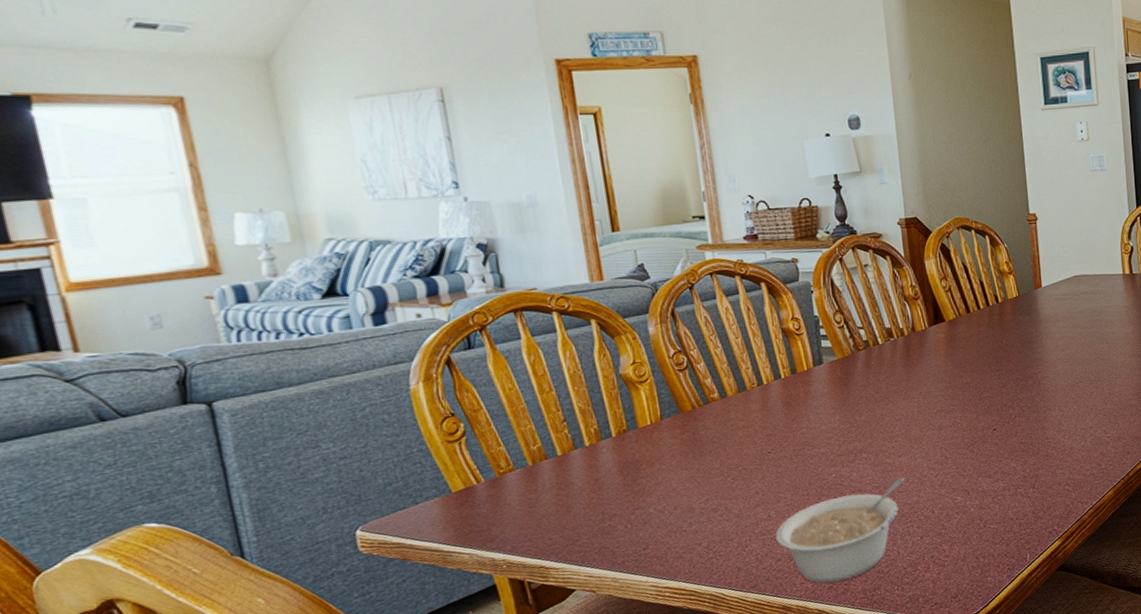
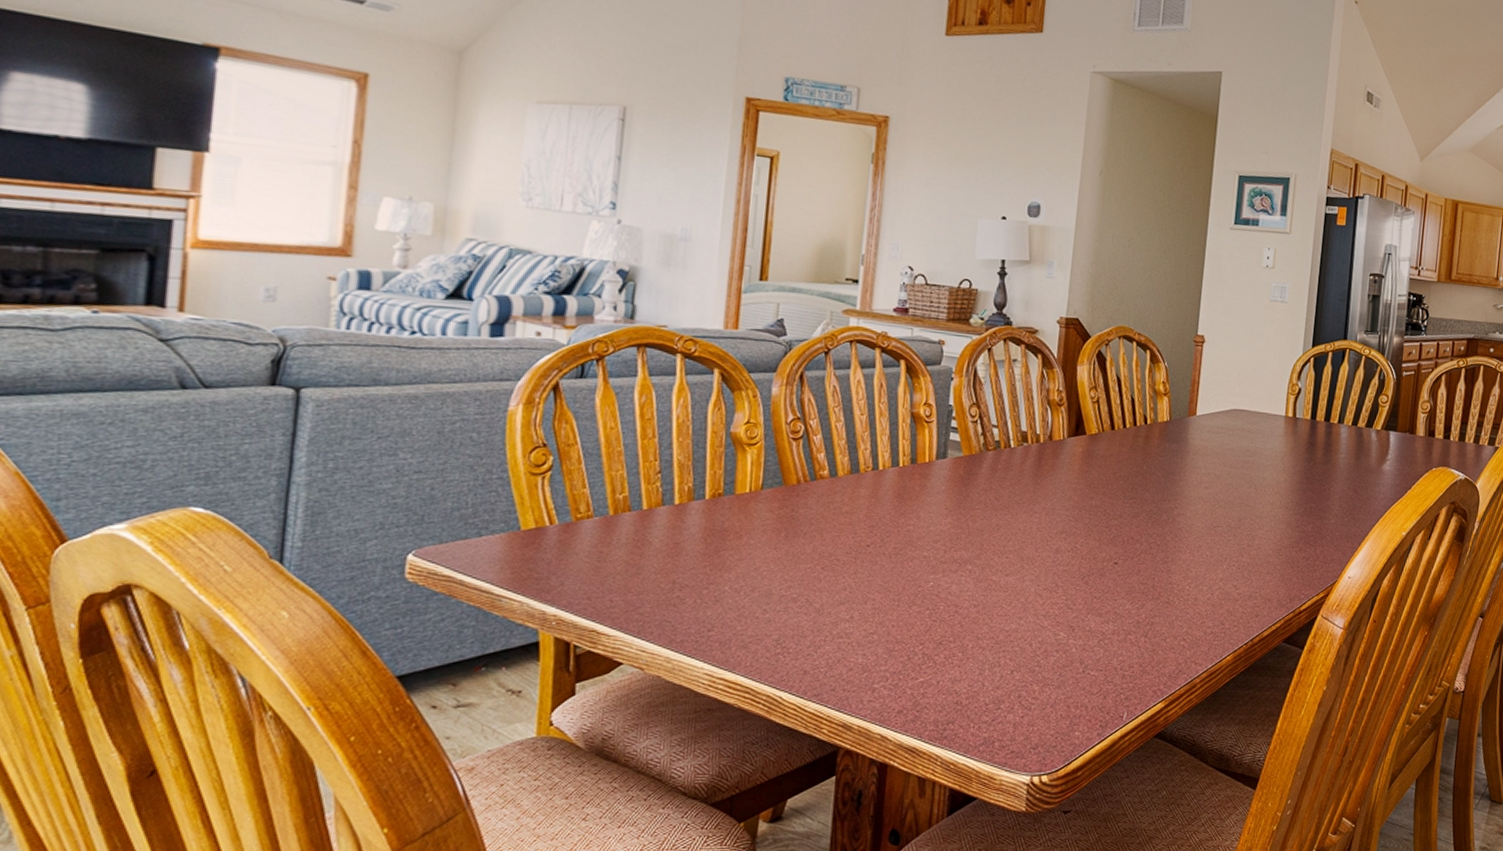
legume: present [775,478,905,584] -> none [853,600,1007,706]

